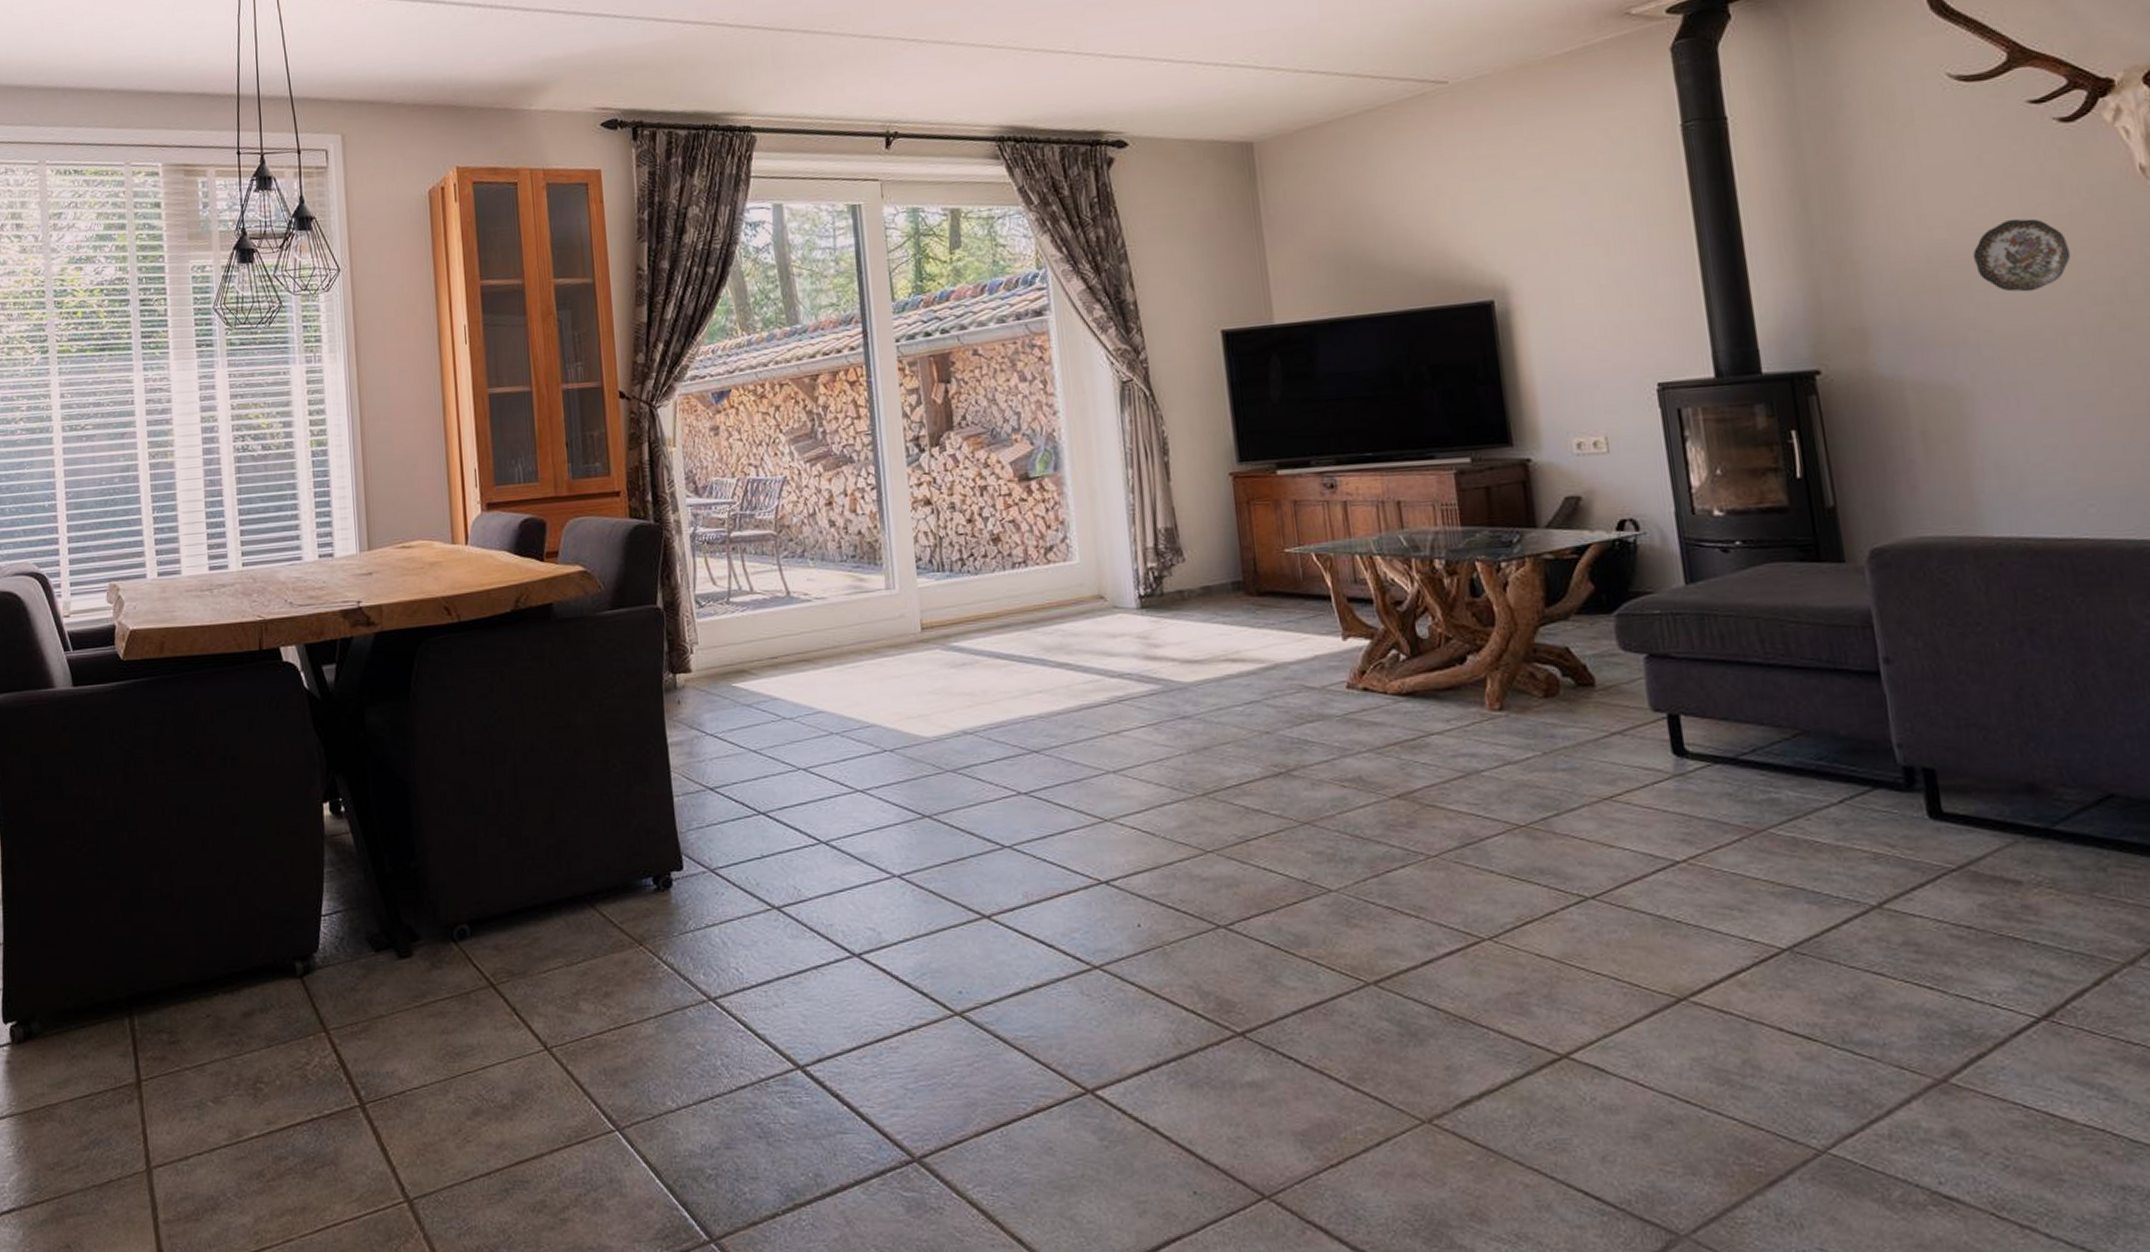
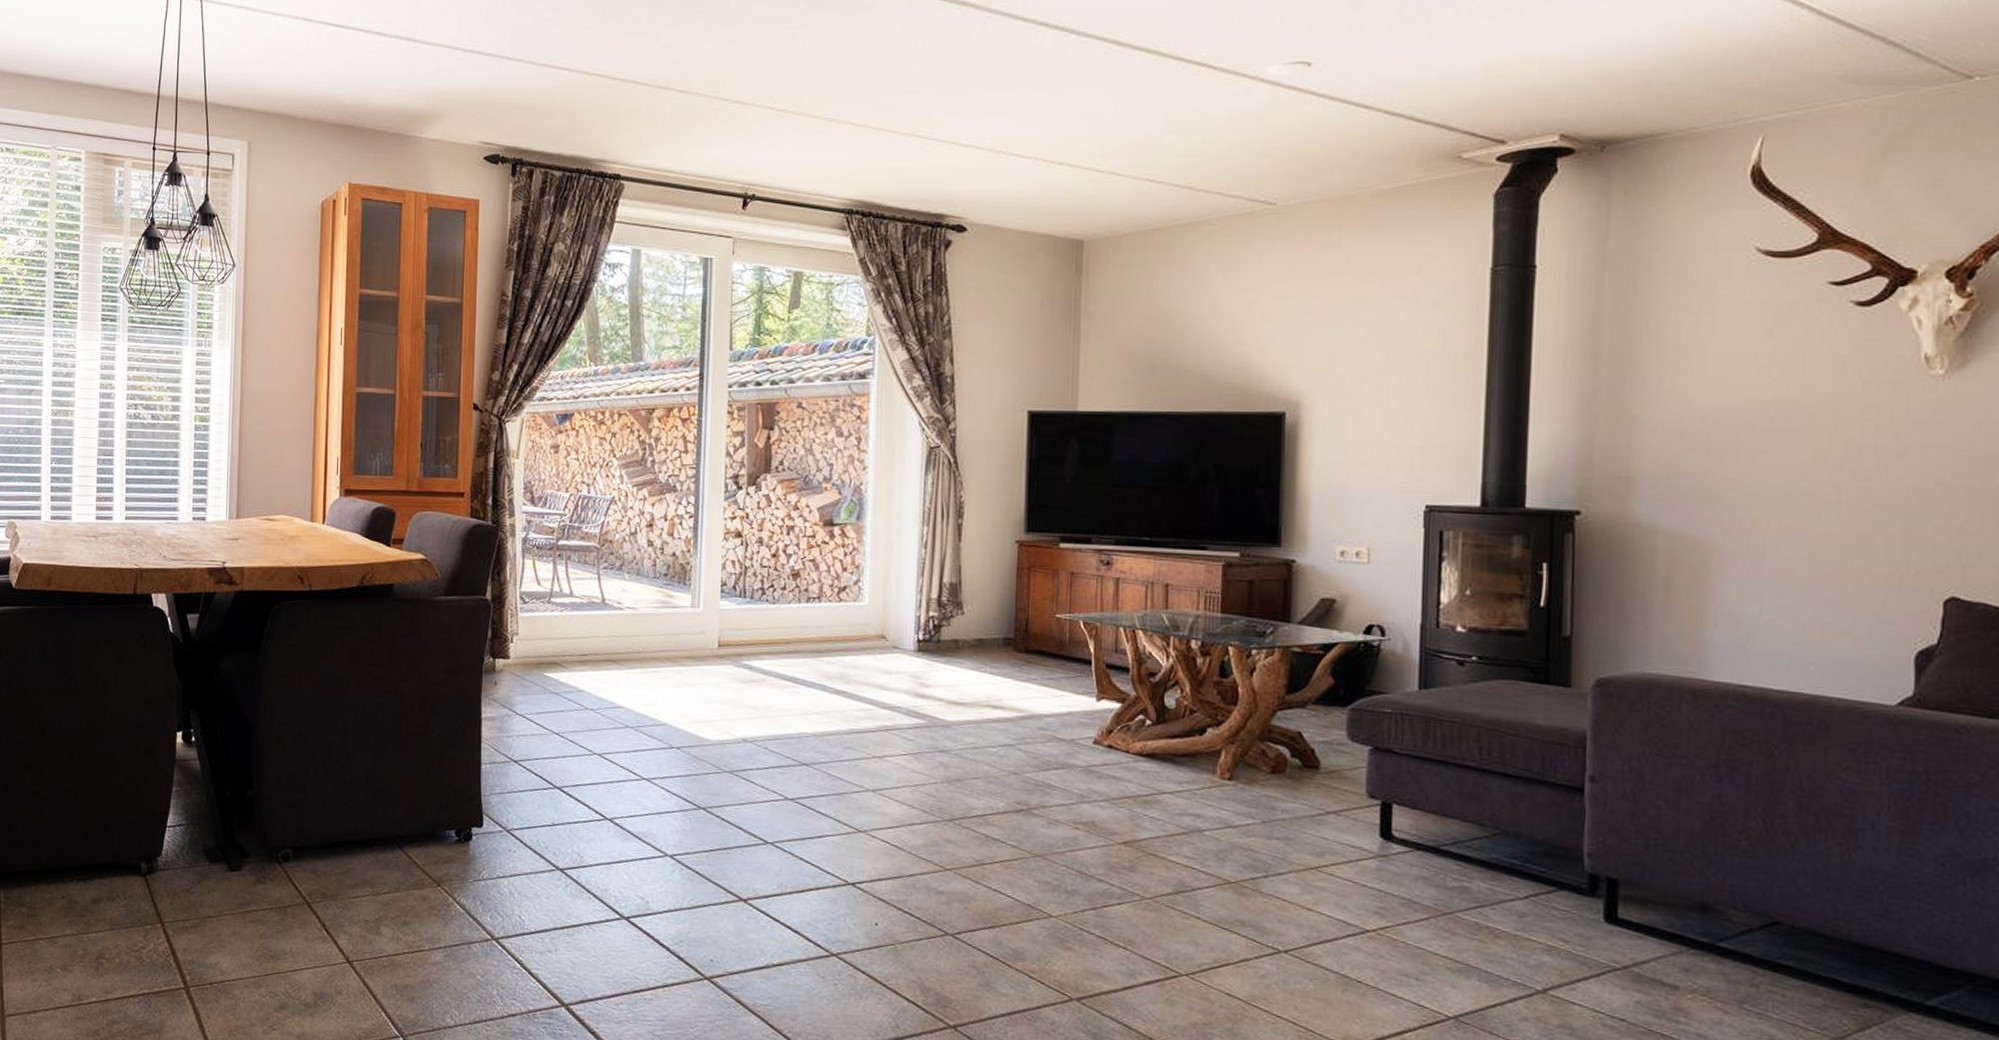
decorative plate: present [1972,218,2071,292] -> none [1746,391,1841,462]

